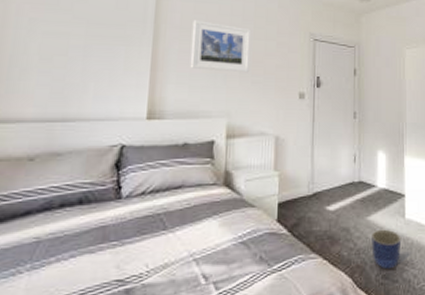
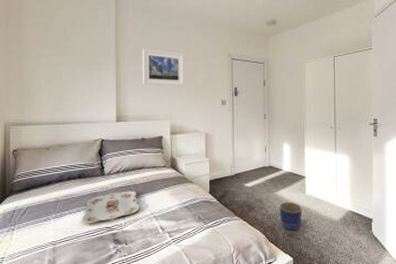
serving tray: none [77,221,173,277] -> present [82,191,139,224]

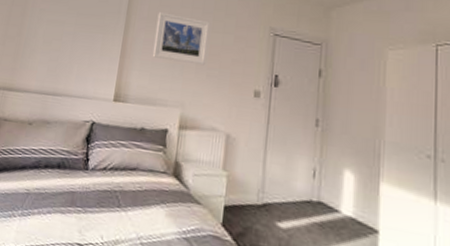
serving tray: present [82,191,139,224] -> none [51,195,124,235]

